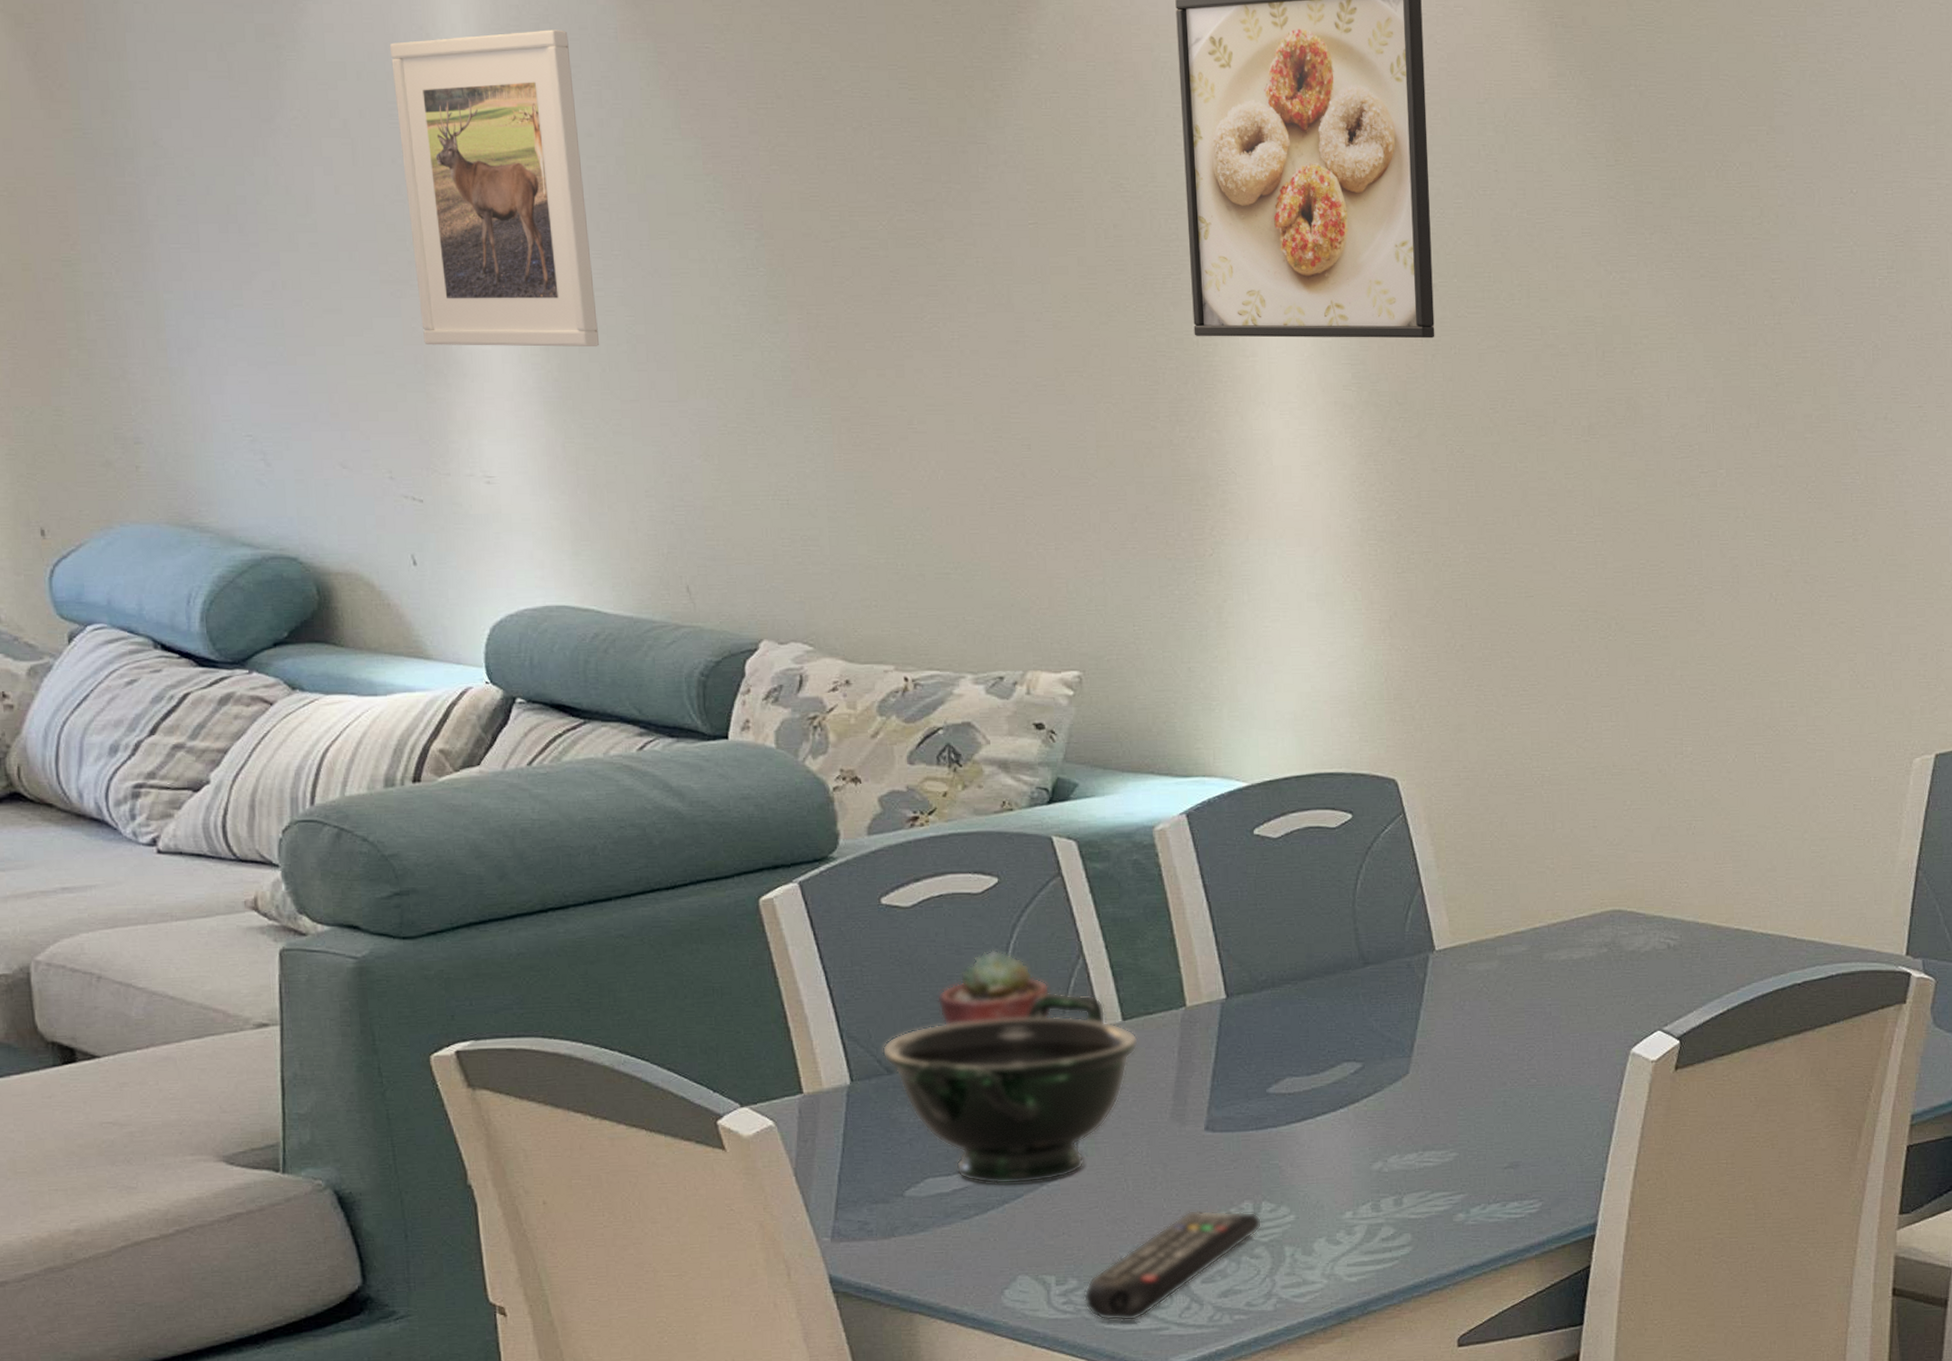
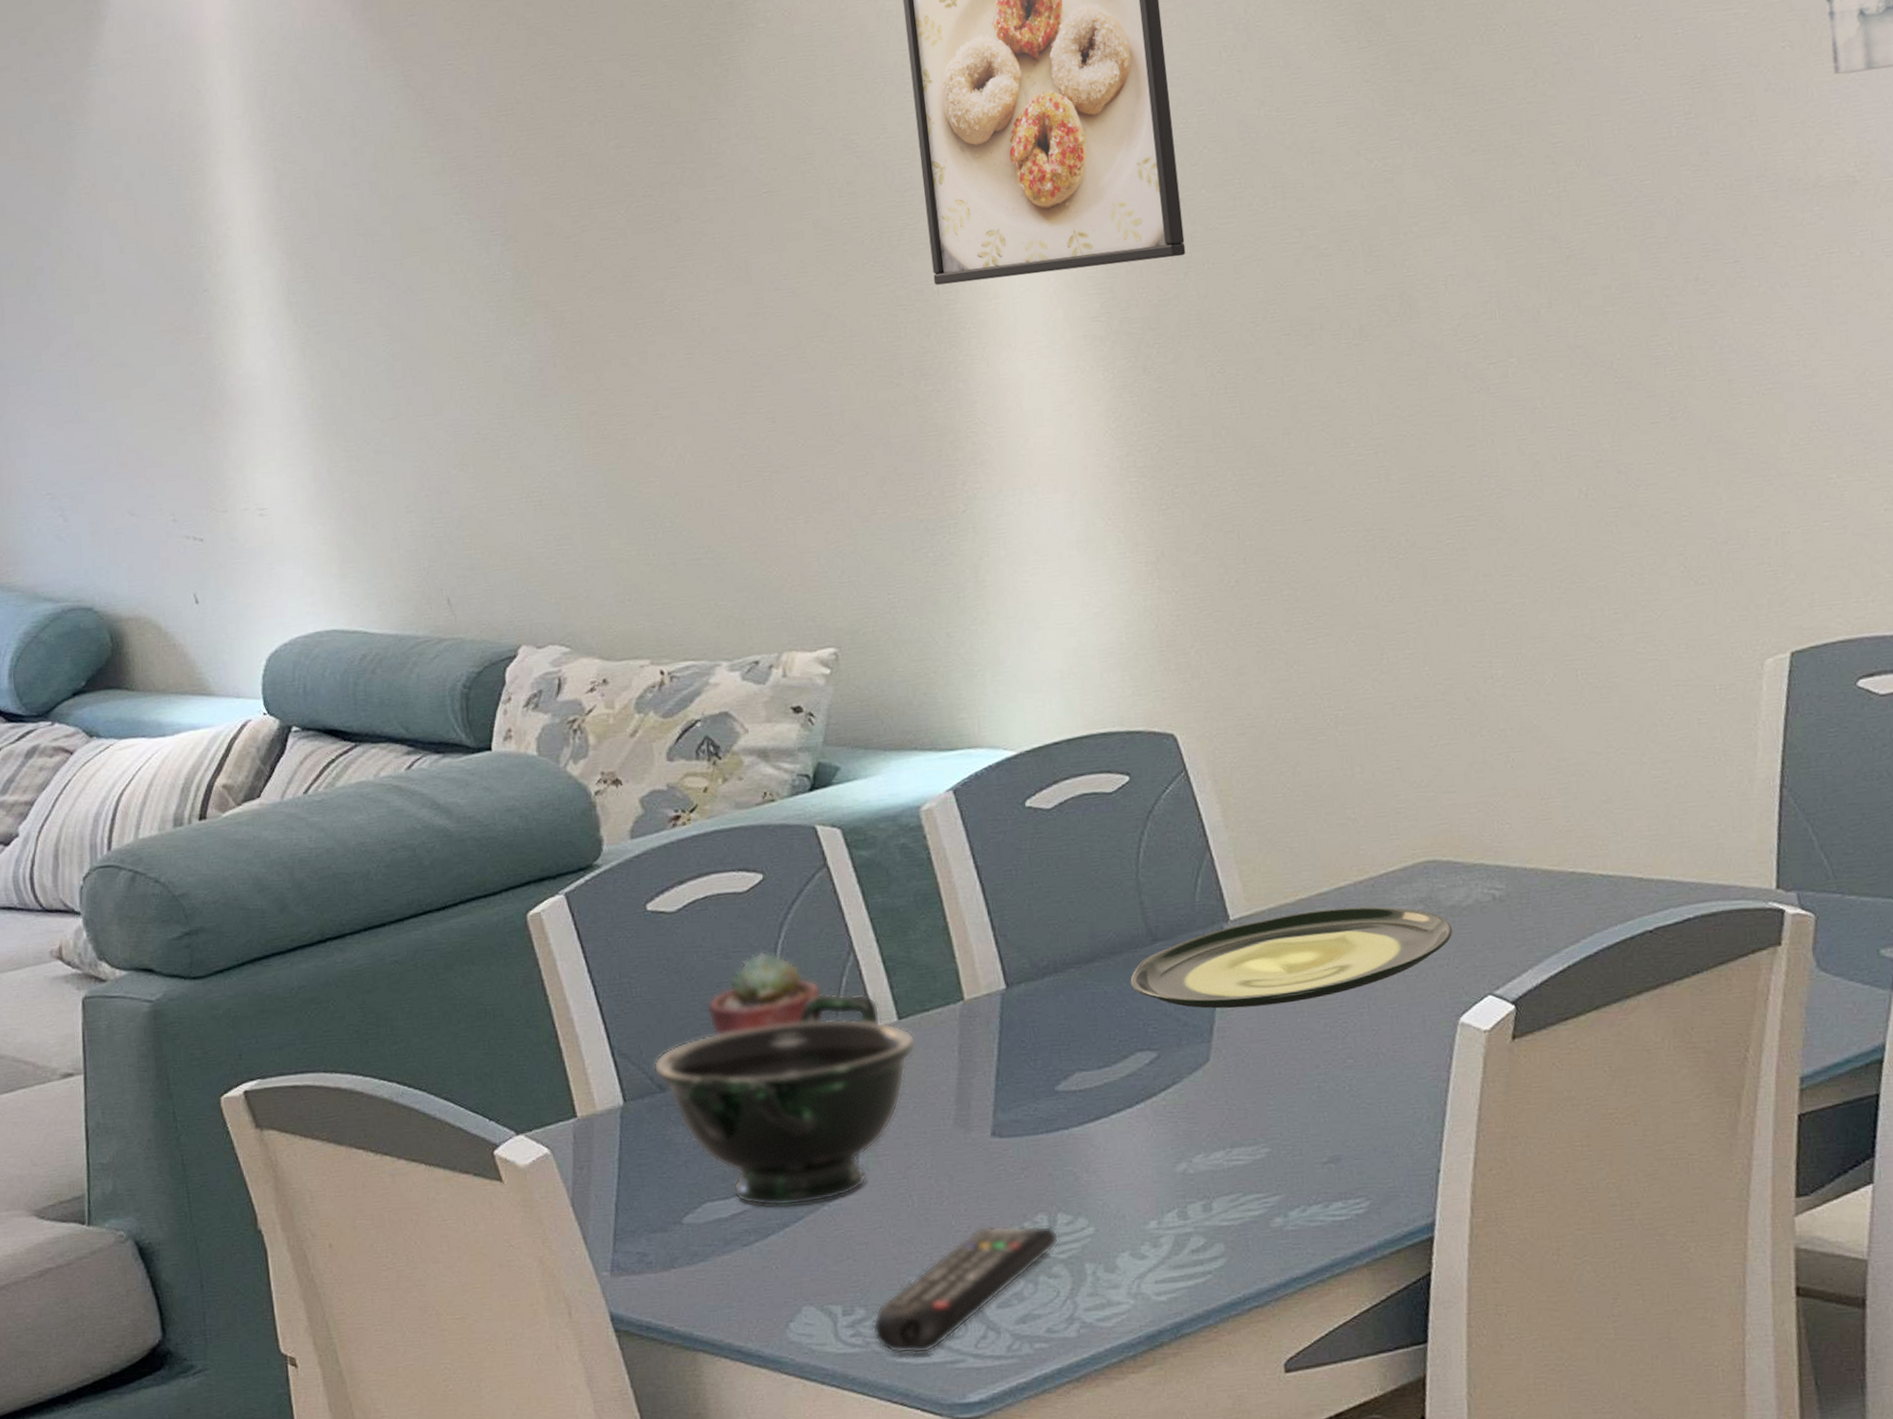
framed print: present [390,30,599,347] -> none [166,68,359,388]
plate: none [1341,946,1632,1029] -> present [1130,906,1454,1009]

